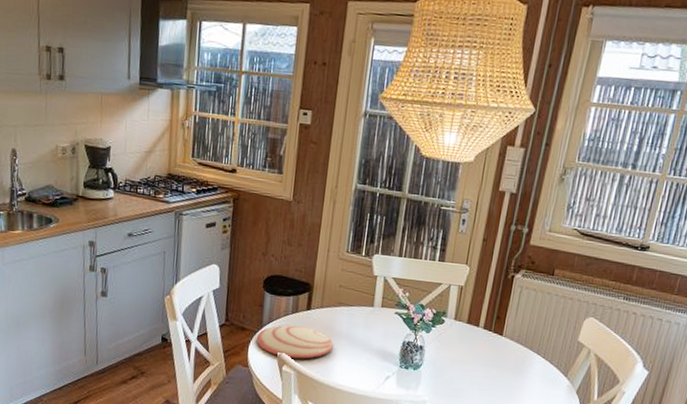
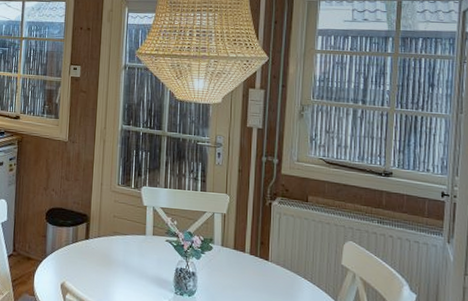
plate: present [256,324,333,359] -> none [41,254,111,287]

